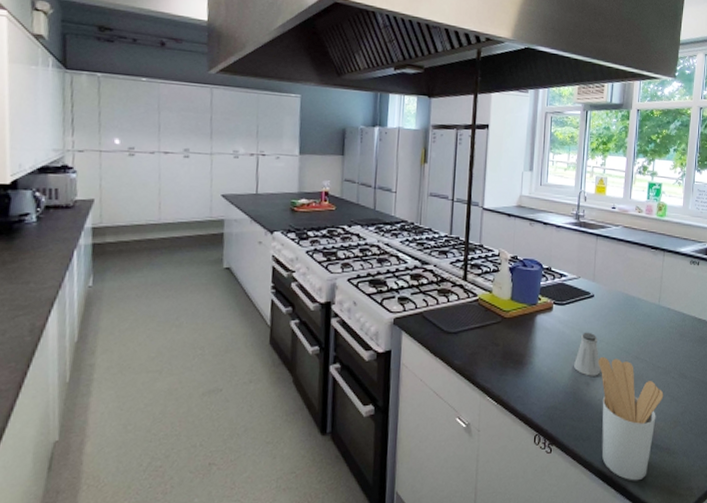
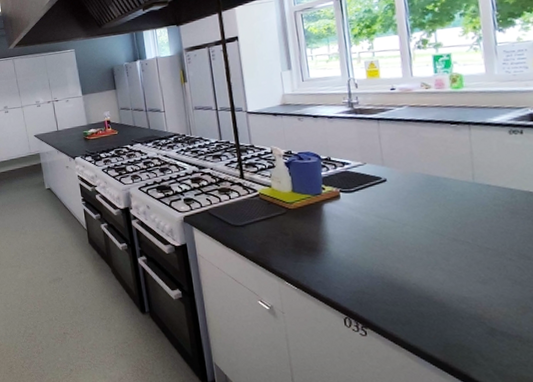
saltshaker: present [573,332,601,376] -> none [375,216,411,261]
utensil holder: present [598,357,664,481] -> none [404,241,501,369]

